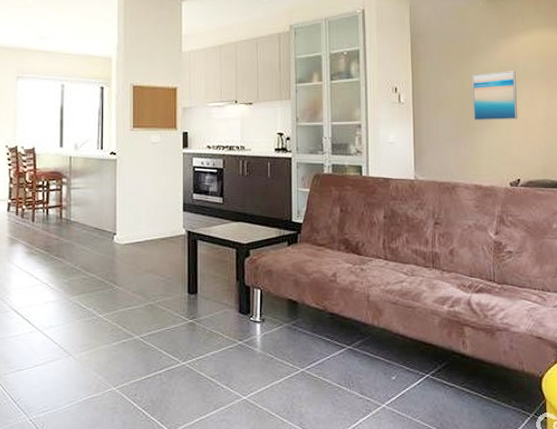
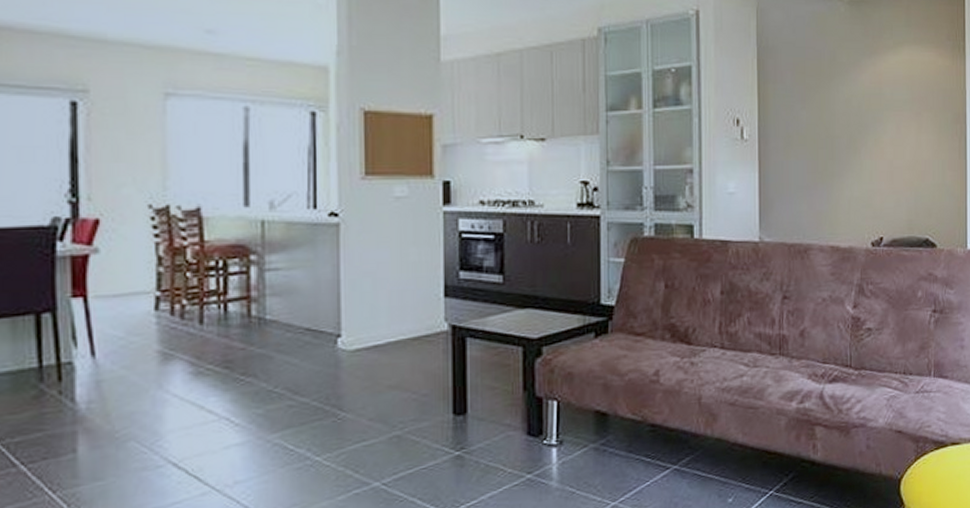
wall art: present [472,71,518,120] -> none [831,99,883,163]

